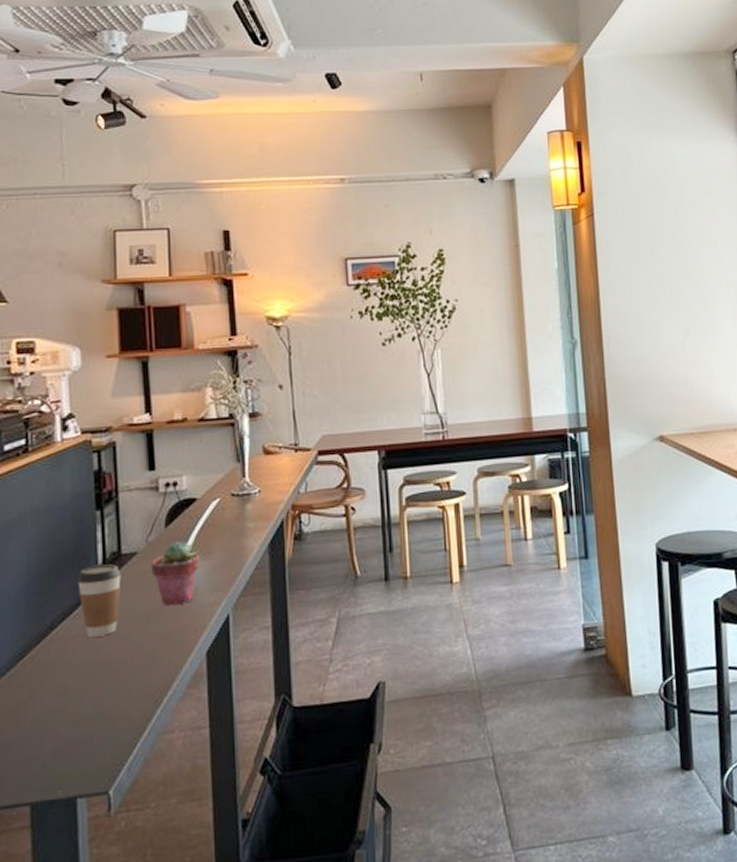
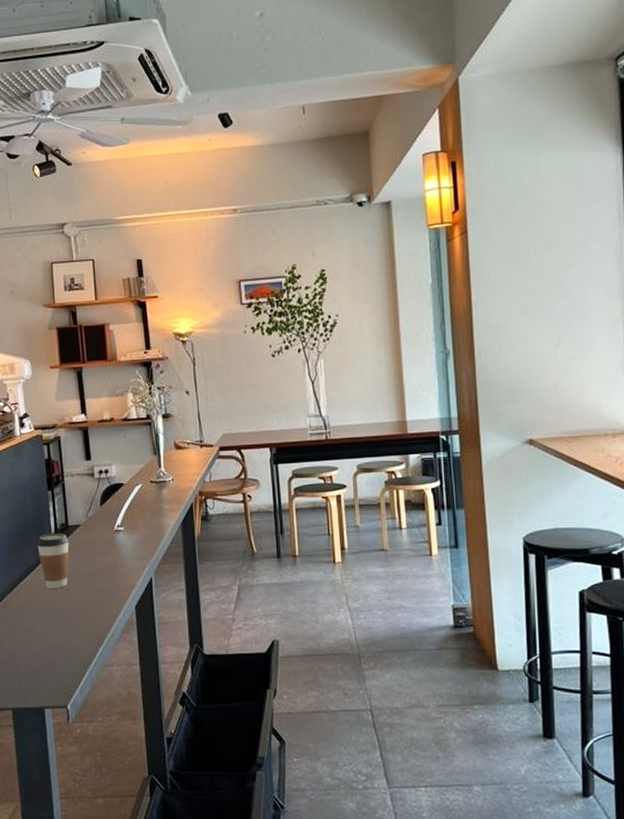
potted succulent: present [151,540,200,606] -> none [90,517,128,568]

